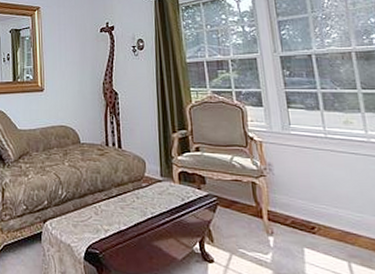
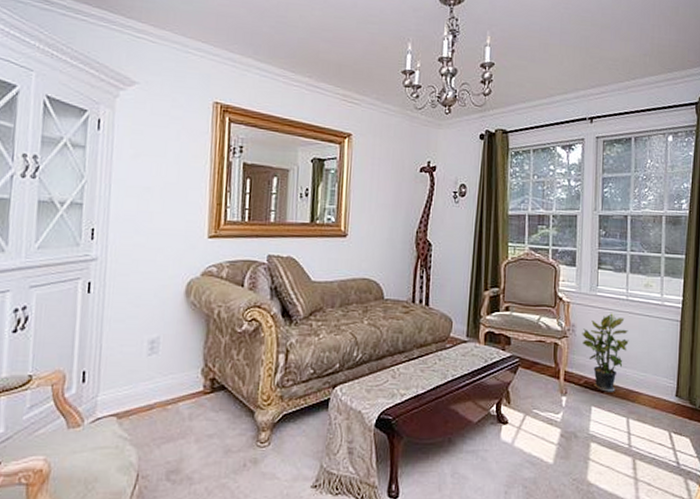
potted plant: none [280,150,336,233] -> present [582,312,629,392]

